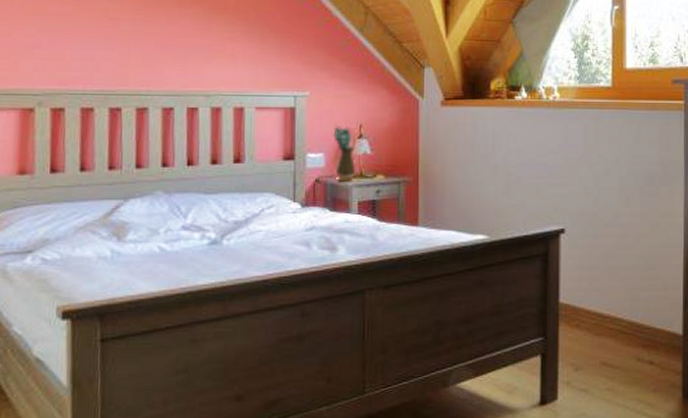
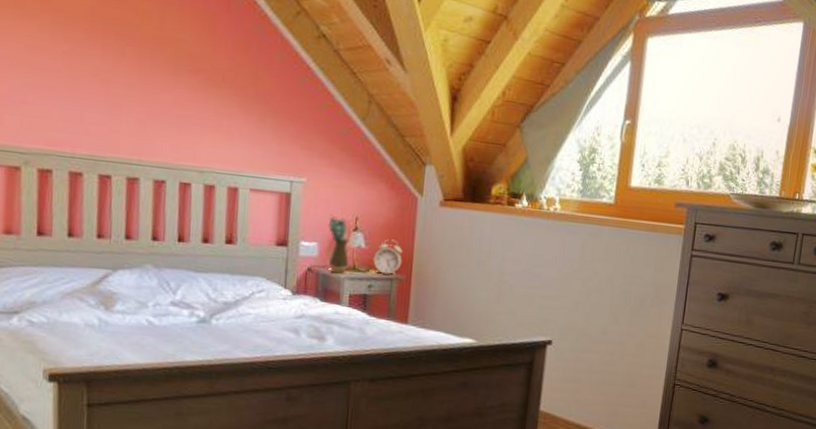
alarm clock: none [379,143,408,179] -> present [373,239,403,276]

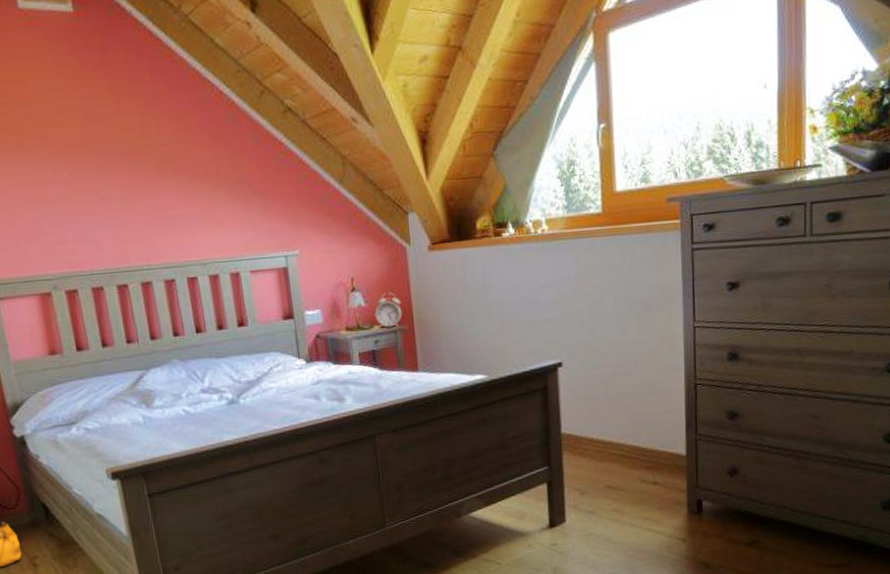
vase: present [328,215,349,275] -> none [327,280,353,336]

